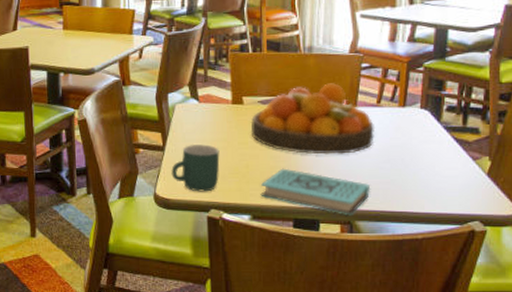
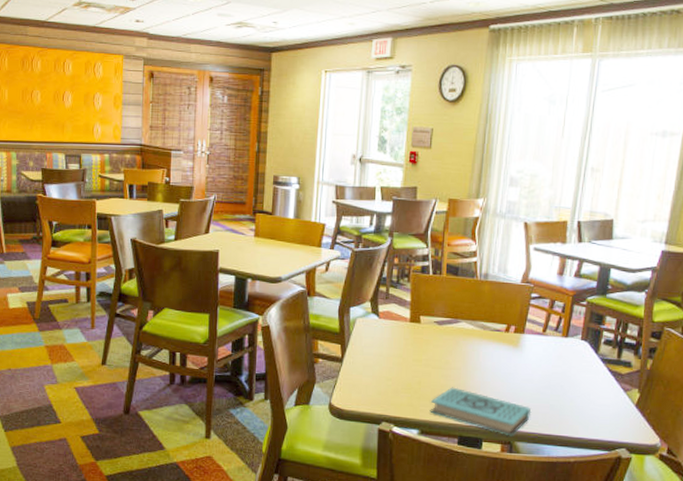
mug: present [171,144,220,192] -> none [347,358,395,405]
fruit bowl: present [250,83,376,155] -> none [425,309,540,378]

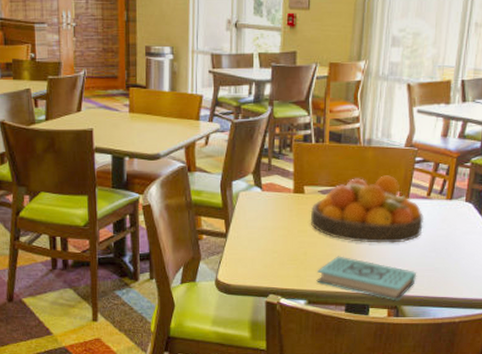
fruit bowl: none [425,309,540,378] -> present [310,175,425,243]

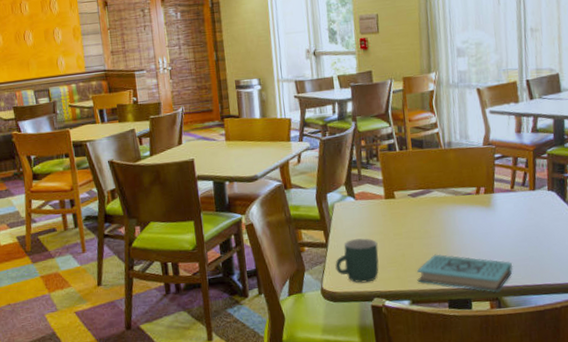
mug: none [233,232,280,278] -> present [335,238,379,283]
fruit bowl: present [310,175,425,243] -> none [403,173,512,239]

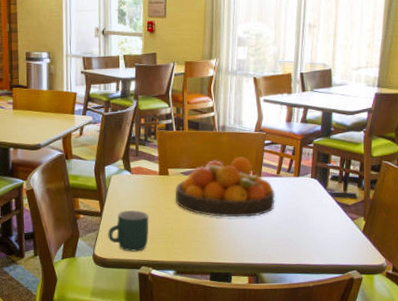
fruit bowl: none [403,173,512,239] -> present [174,157,276,217]
book: present [417,254,513,292] -> none [183,229,273,269]

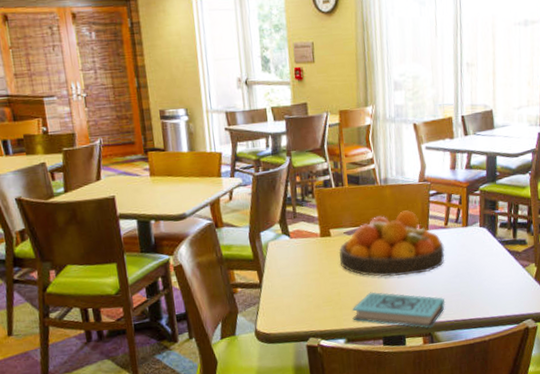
mug: present [108,210,149,252] -> none [269,277,315,324]
book: none [183,229,273,269] -> present [352,291,446,328]

